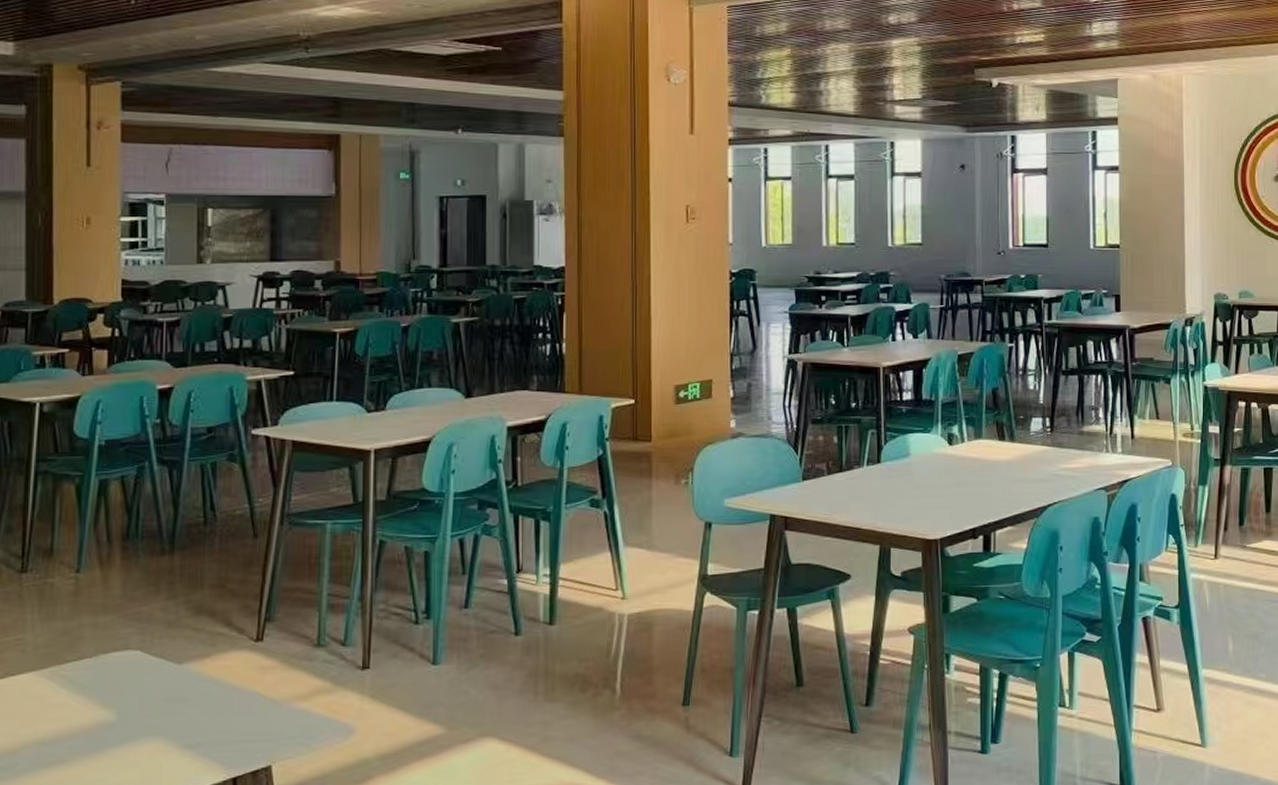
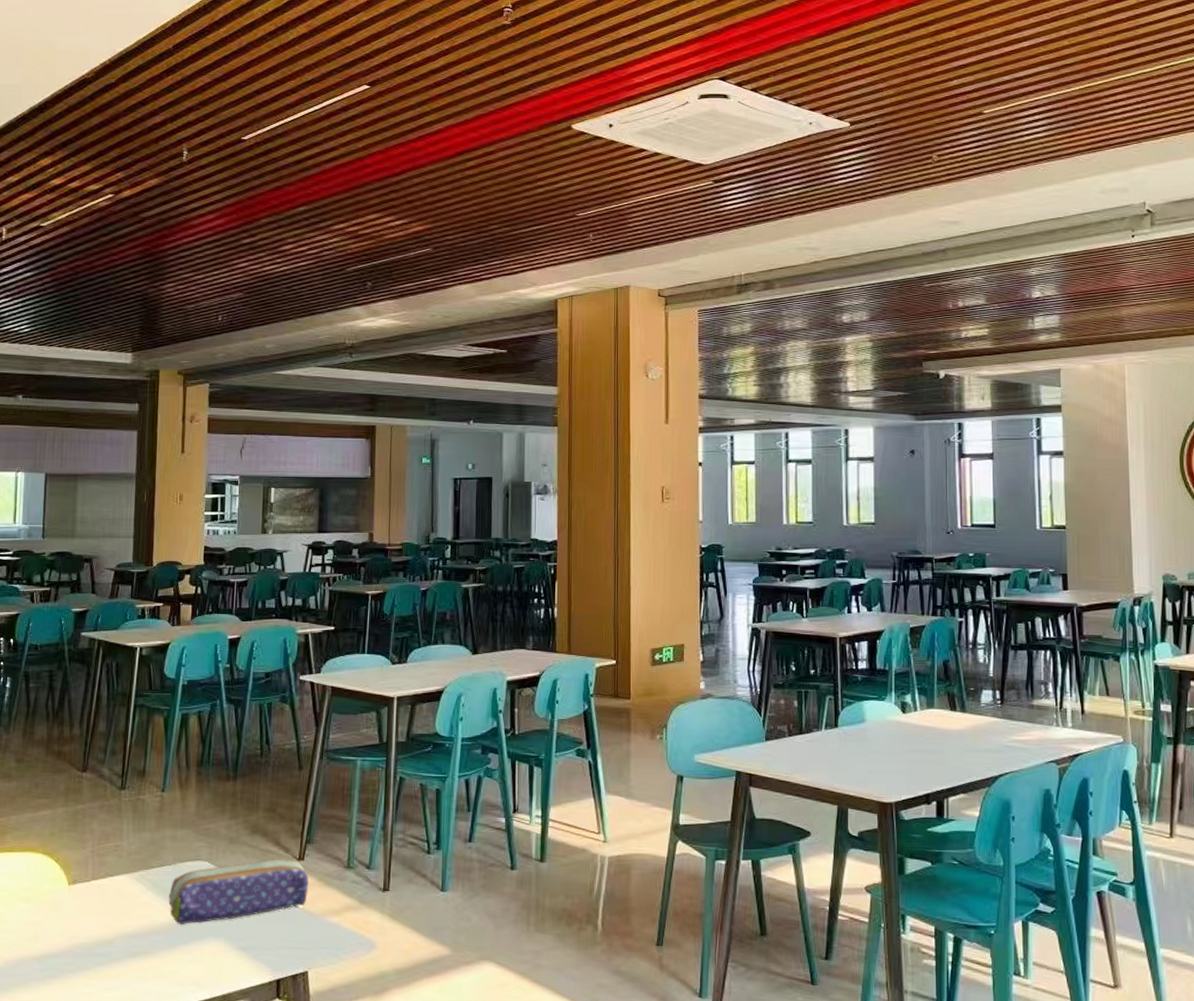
pencil case: none [90,640,270,726] -> present [169,858,309,925]

